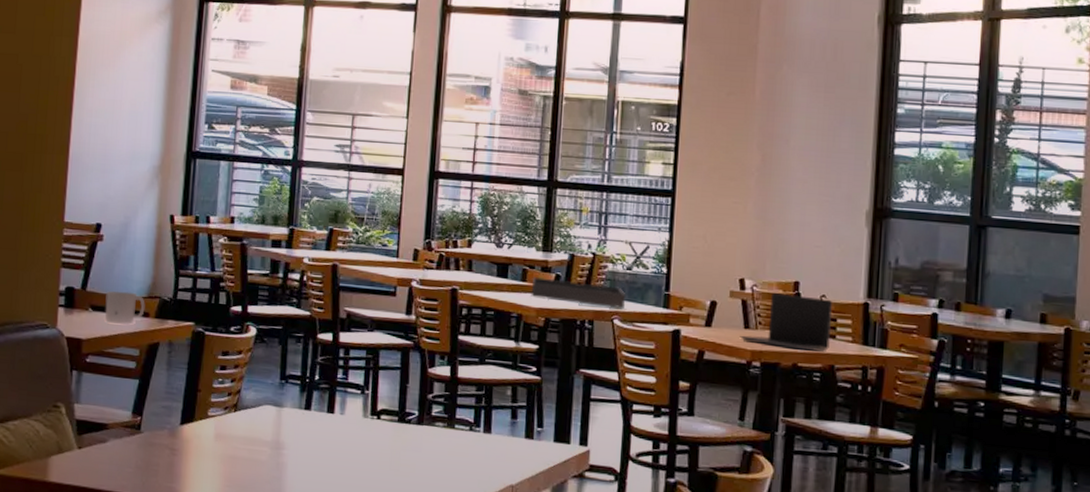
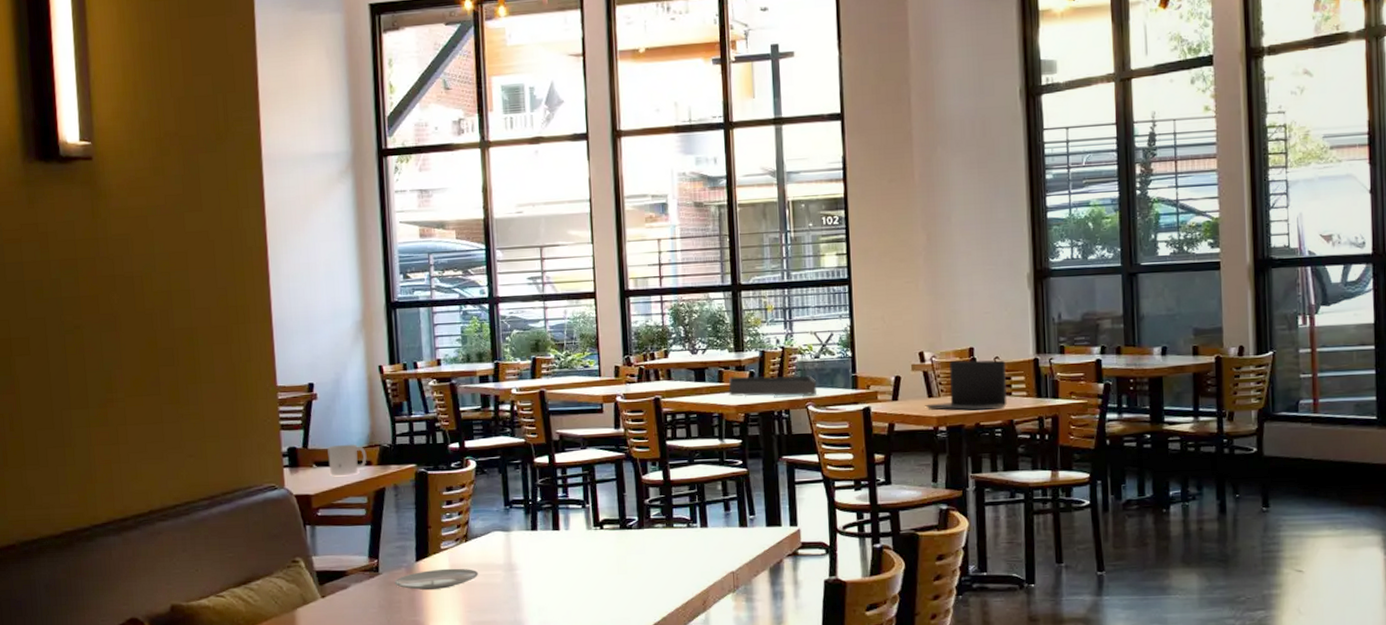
plate: none [155,436,244,458] -> present [394,568,479,590]

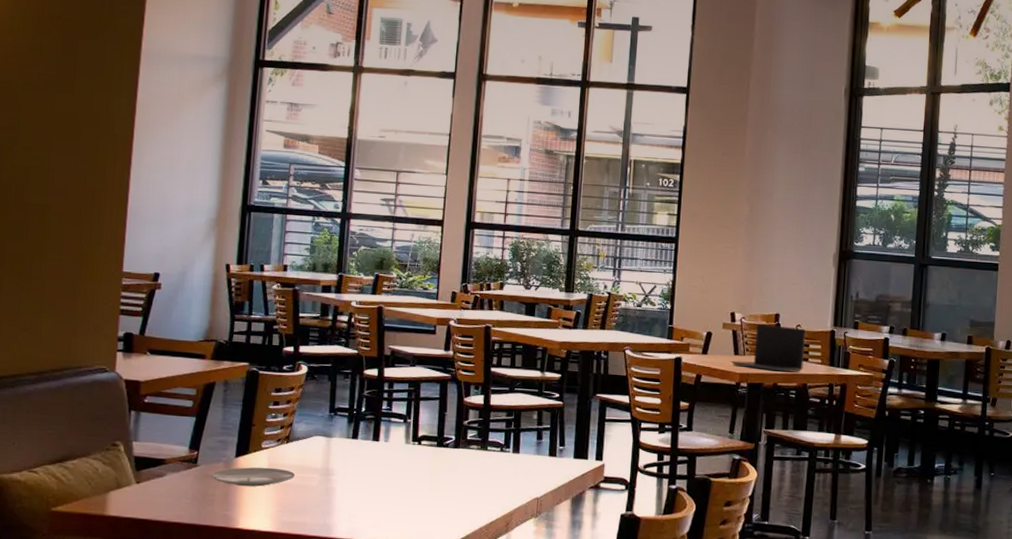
mug: present [327,444,367,476] -> none [162,335,202,366]
tray: present [728,375,817,397] -> none [554,315,636,341]

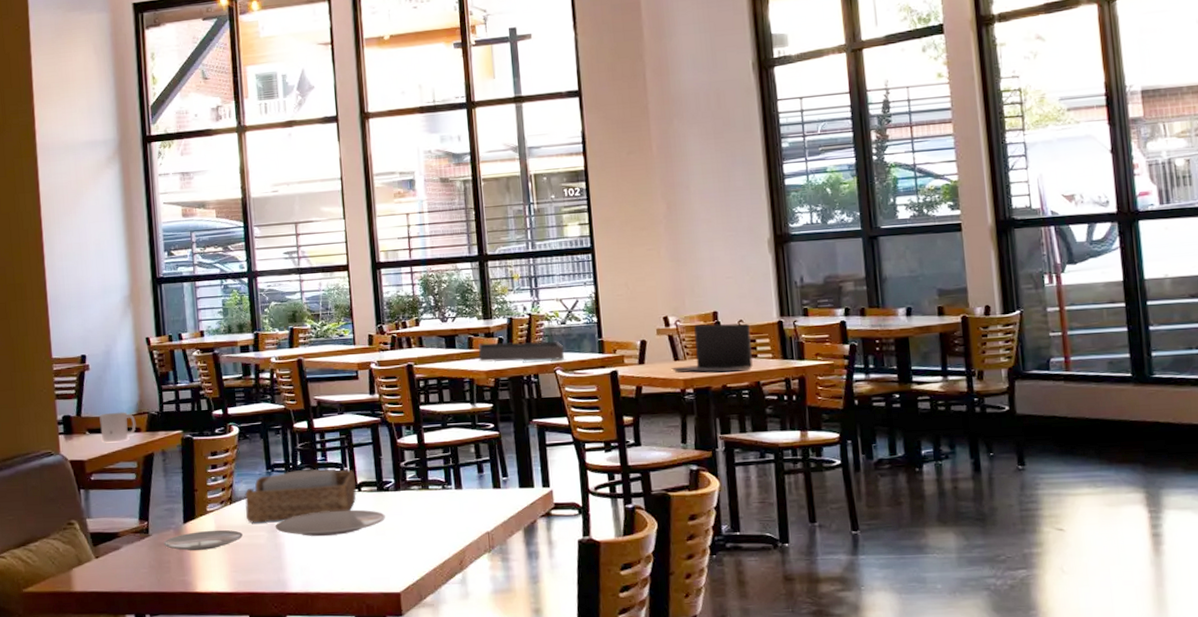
mug: none [162,335,202,366] -> present [99,411,136,442]
napkin holder: none [301,416,418,466] -> present [245,468,357,523]
plate: none [329,460,441,485] -> present [275,509,385,536]
tray: none [554,315,636,341] -> present [477,341,565,363]

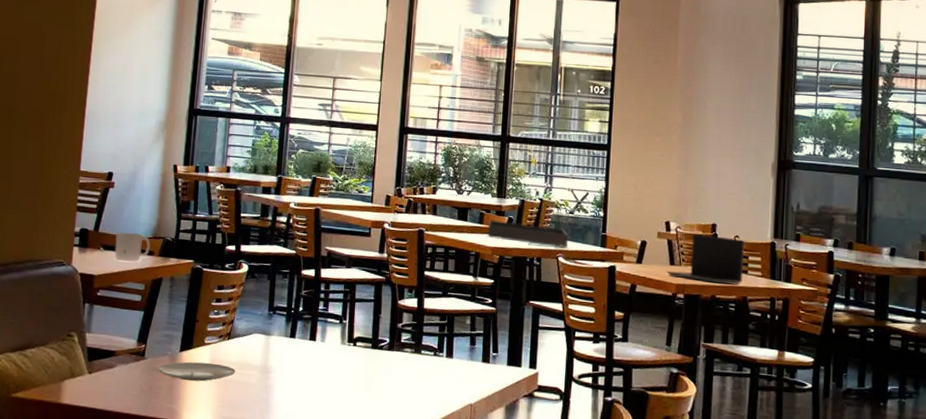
napkin holder: present [245,468,357,523] -> none [242,315,353,364]
plate: present [275,509,385,536] -> none [268,360,375,386]

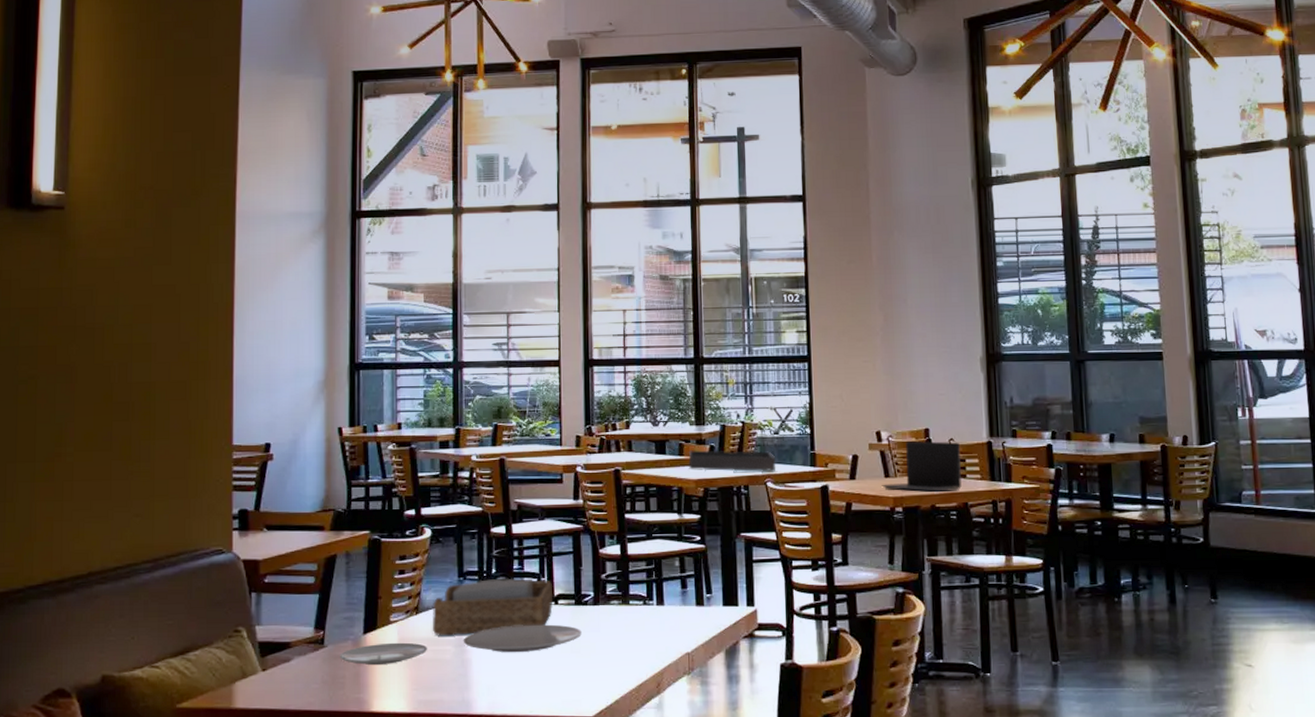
mug: present [114,232,151,262] -> none [280,507,320,541]
napkin holder: none [242,315,353,364] -> present [433,578,554,635]
plate: none [268,360,375,386] -> present [463,624,582,652]

